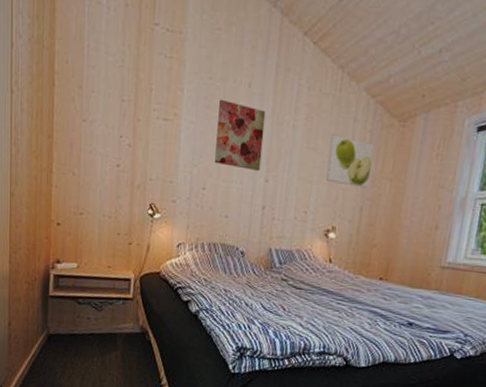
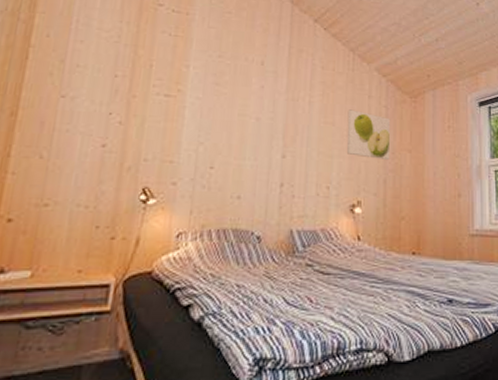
wall art: present [214,99,266,172] -> none [224,76,280,148]

